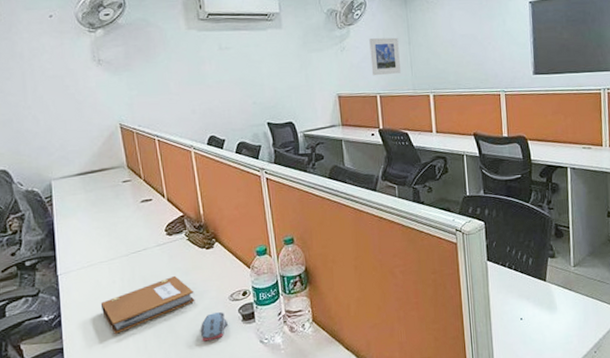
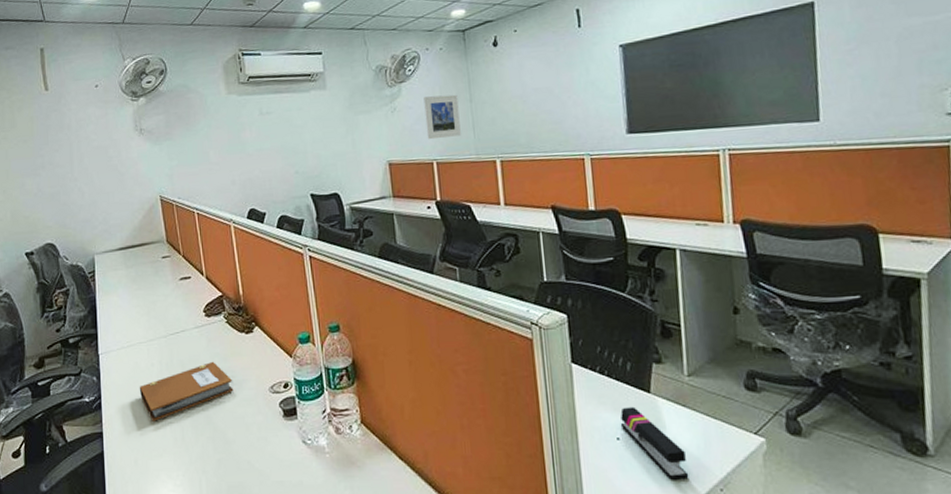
computer mouse: present [200,312,228,342] -> none [238,405,268,437]
stapler: none [523,293,573,348] -> present [620,406,689,480]

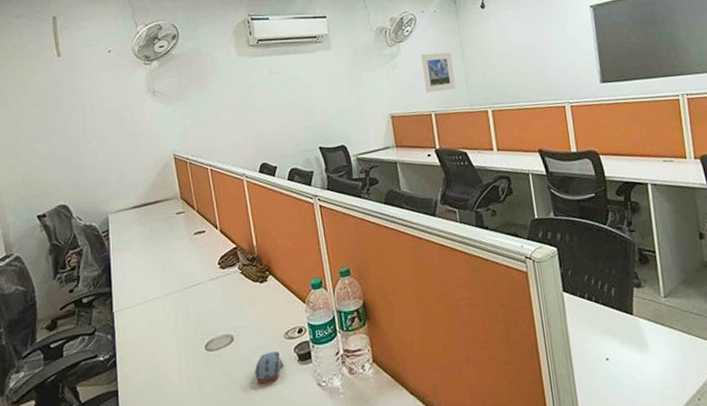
notebook: present [139,361,234,421] -> none [154,311,249,376]
computer mouse: none [238,405,268,437] -> present [255,351,283,384]
stapler: present [620,406,689,480] -> none [608,328,671,394]

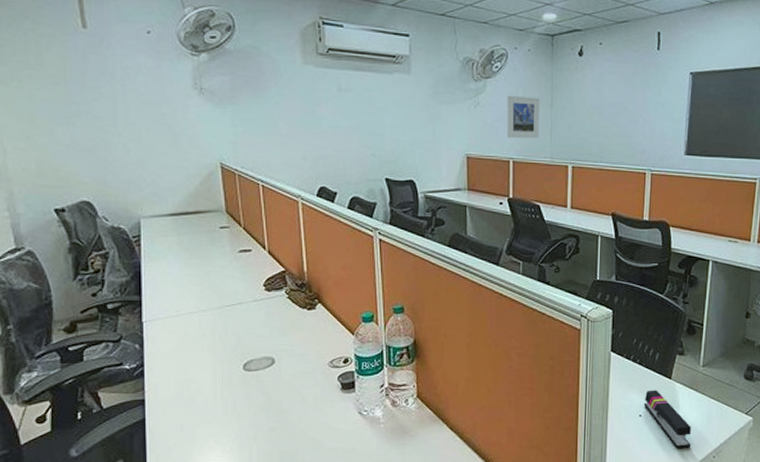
computer mouse: present [255,351,283,384] -> none [294,378,325,407]
stapler: none [608,328,671,394] -> present [643,390,691,449]

